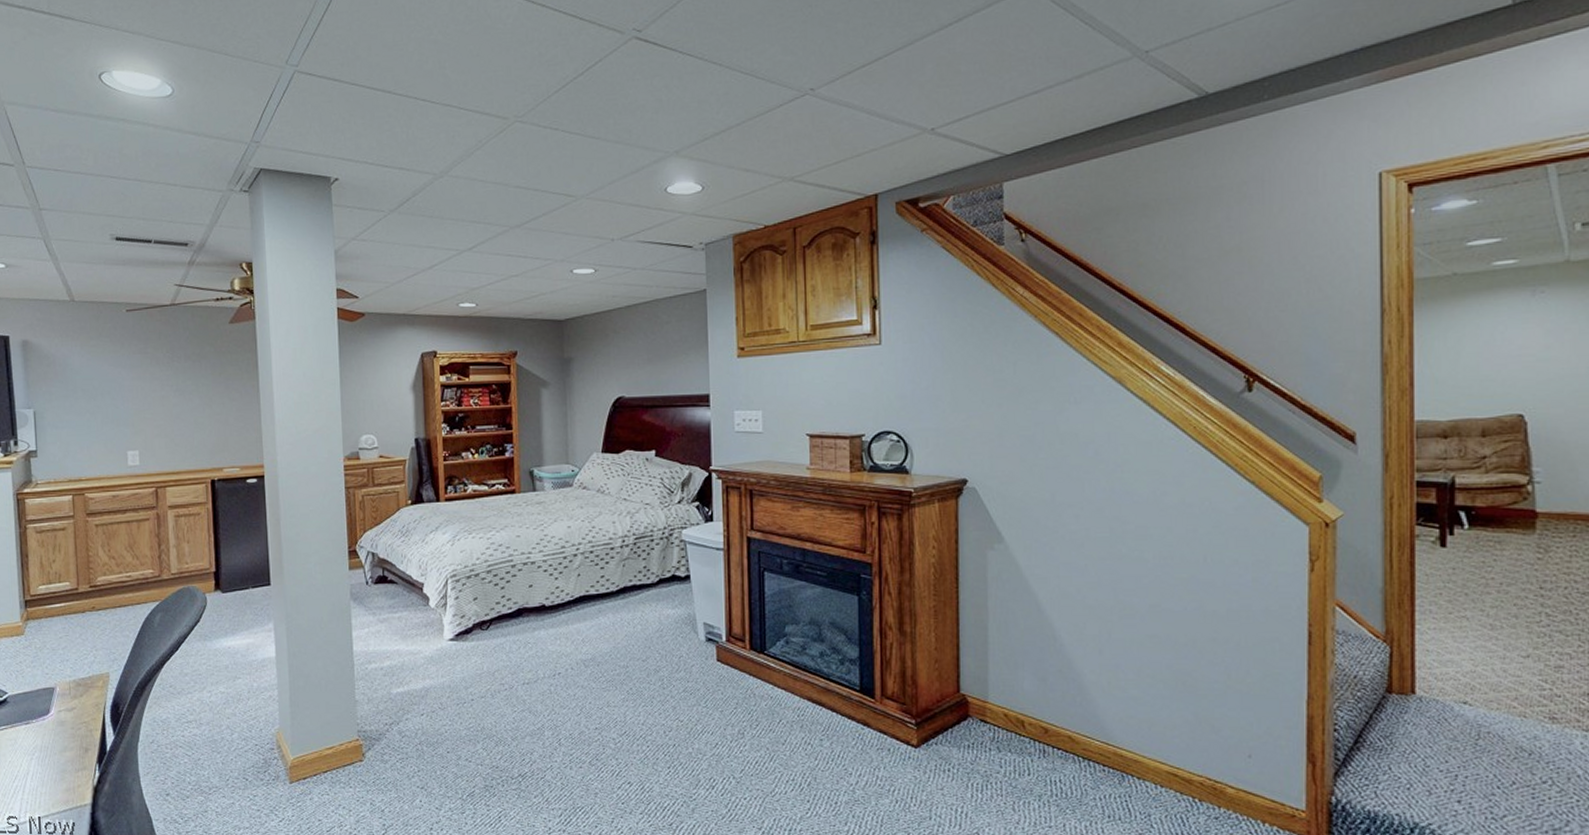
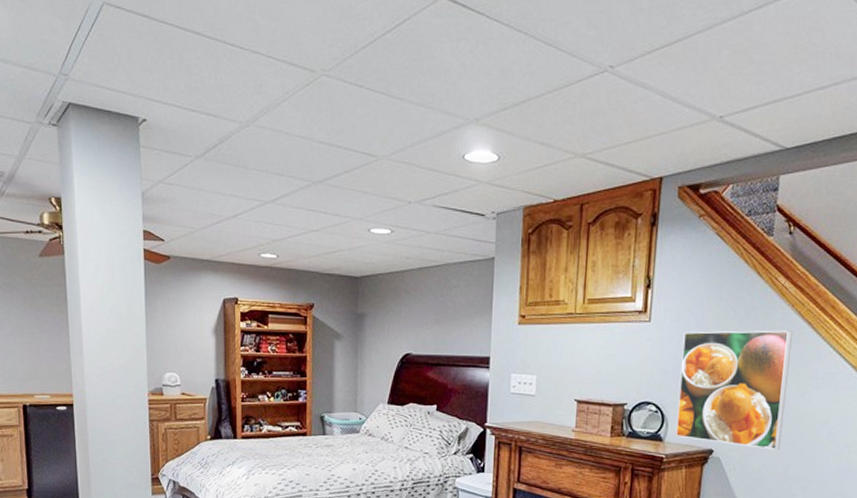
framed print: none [919,343,1042,476] -> present [675,330,793,451]

